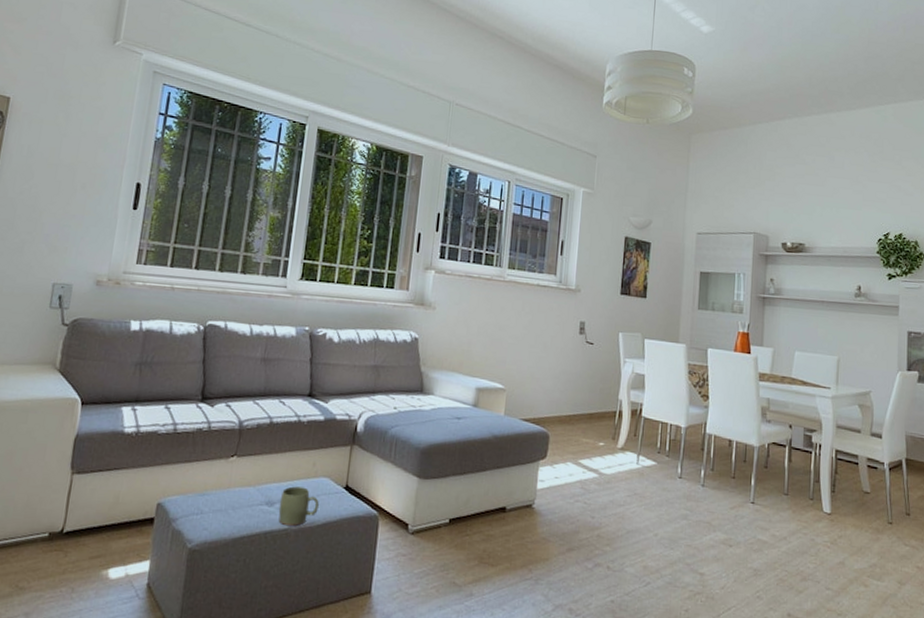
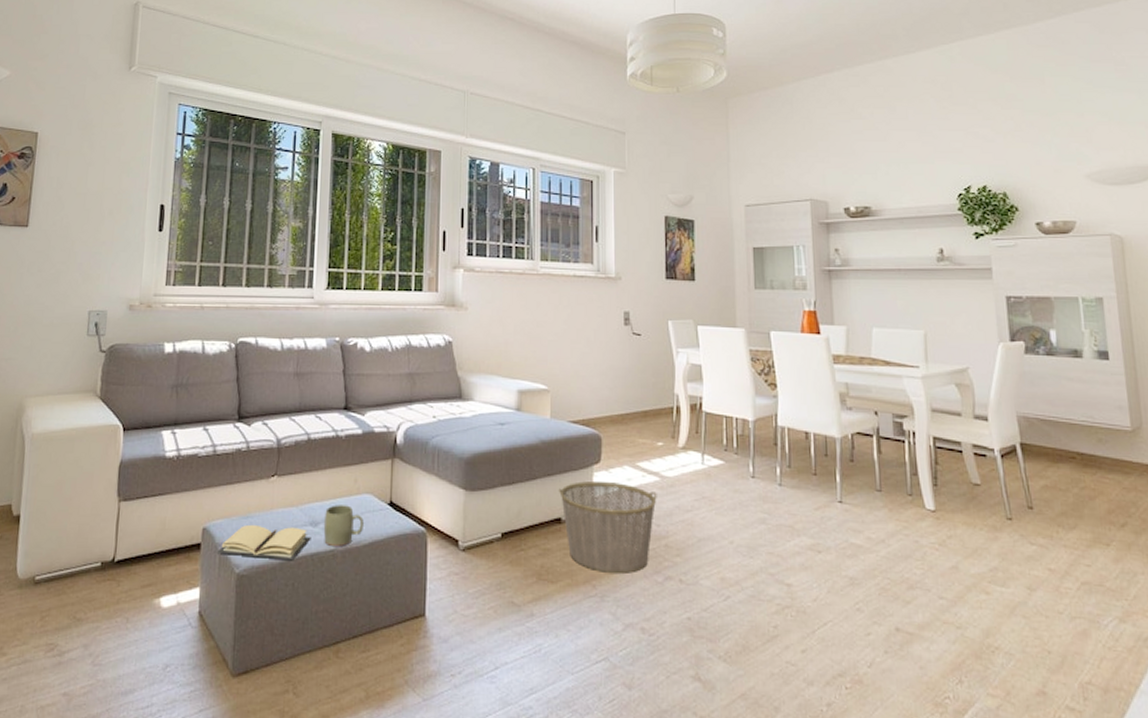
book: none [169,501,265,538] -> present [216,524,310,561]
basket: none [505,474,595,560] -> present [558,480,657,573]

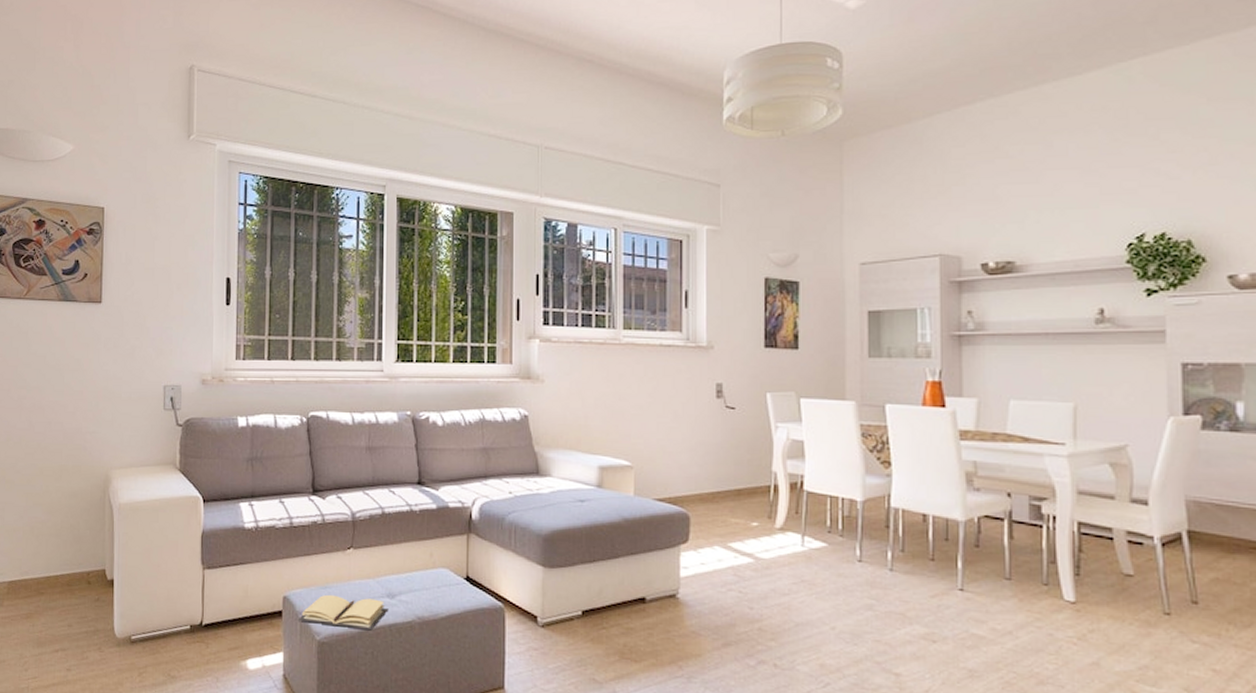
mug: present [323,505,364,546] -> none [400,578,440,618]
basket: present [558,480,657,573] -> none [642,560,751,656]

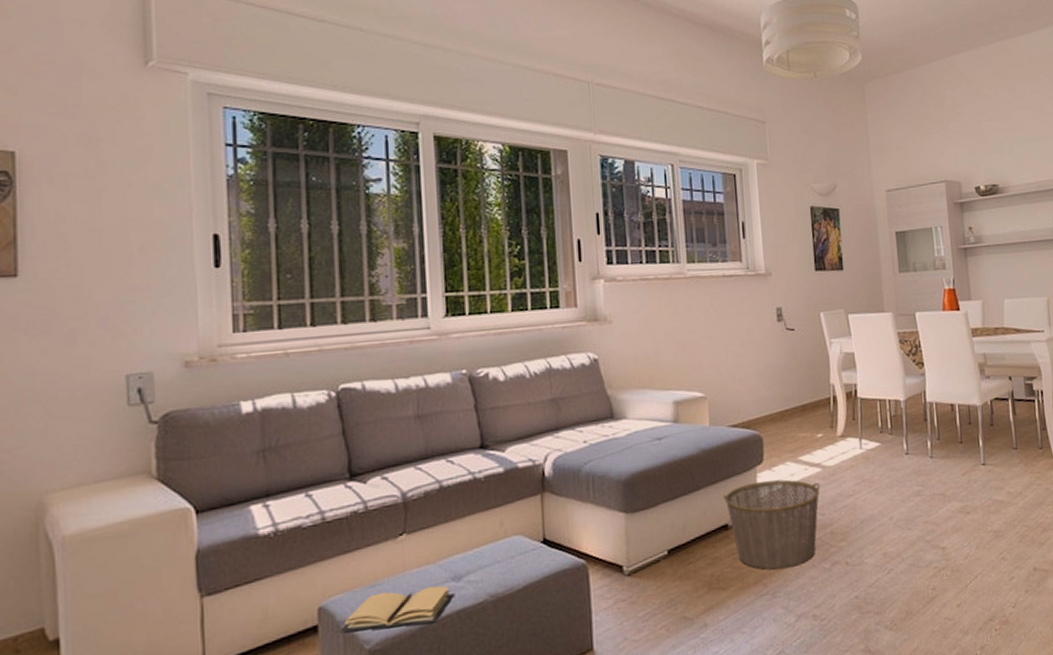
basket: none [642,560,751,656] -> present [722,479,820,570]

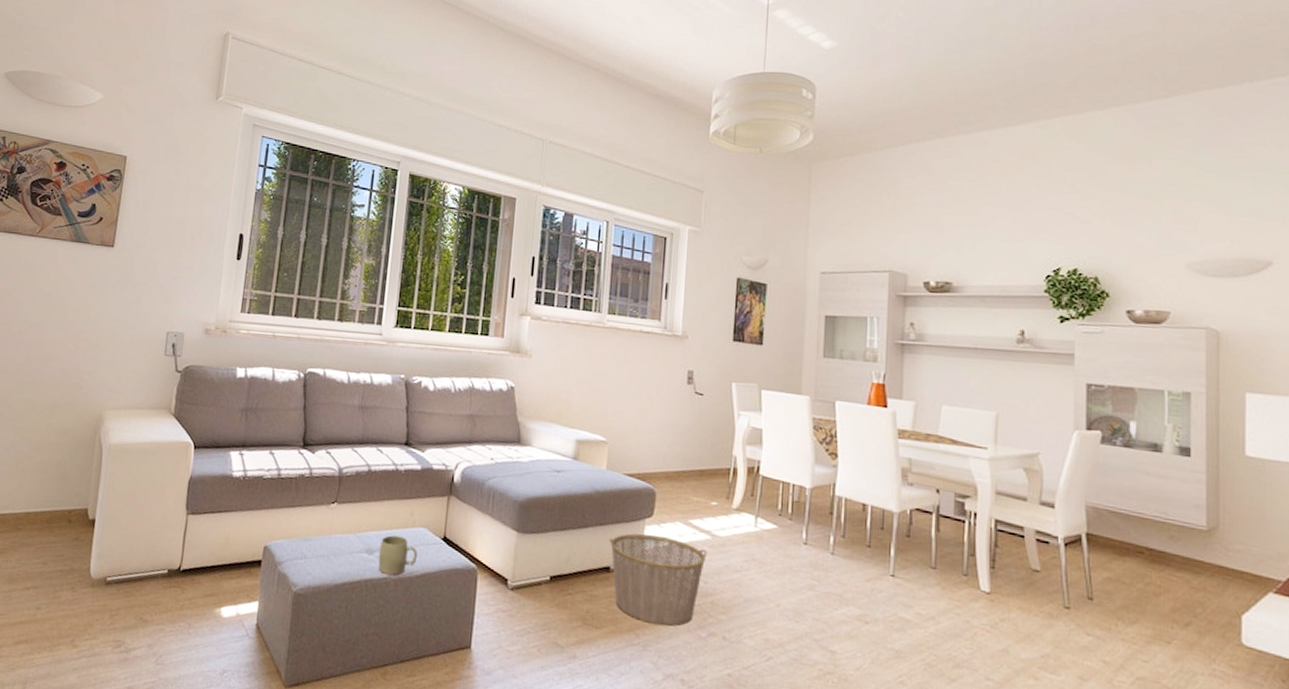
book: present [339,585,454,633] -> none [276,546,365,585]
mug: none [467,551,515,598] -> present [378,535,418,575]

